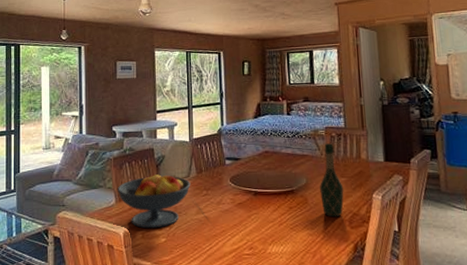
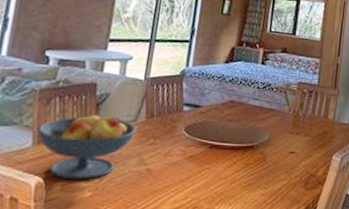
wine bottle: present [320,143,344,217] -> none [280,99,306,178]

